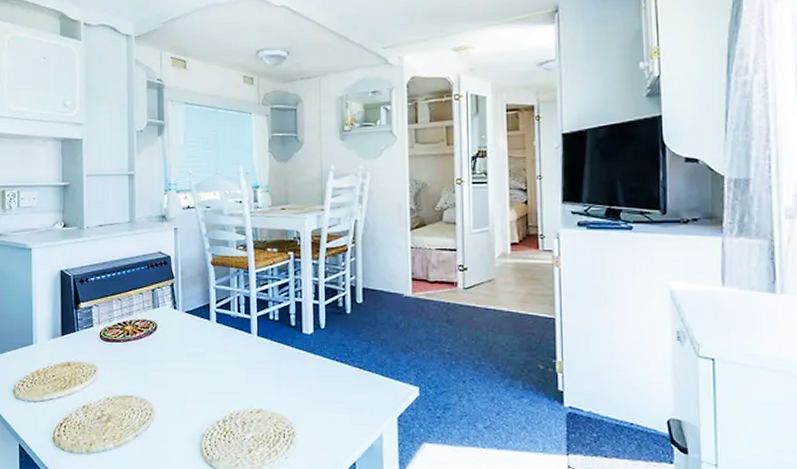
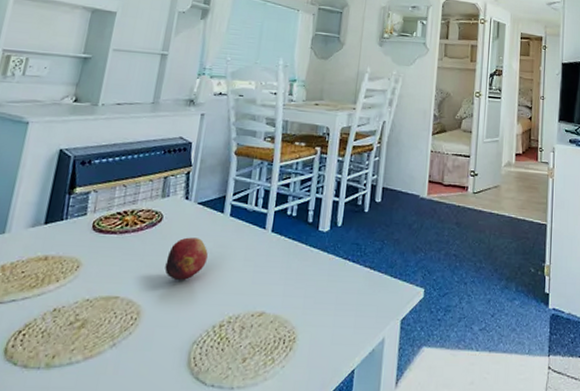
fruit: none [167,343,202,381] -> present [165,237,208,280]

